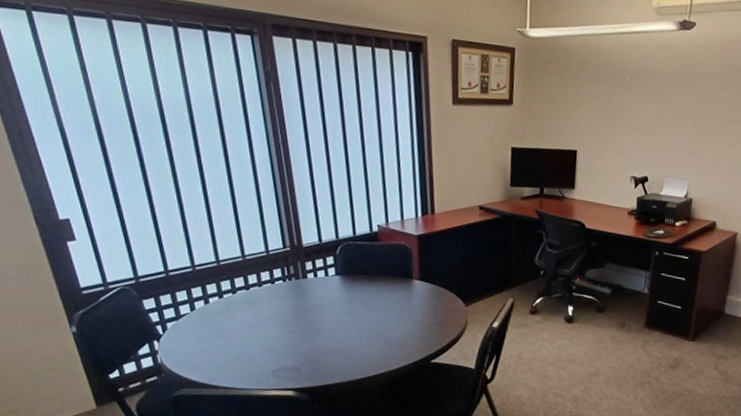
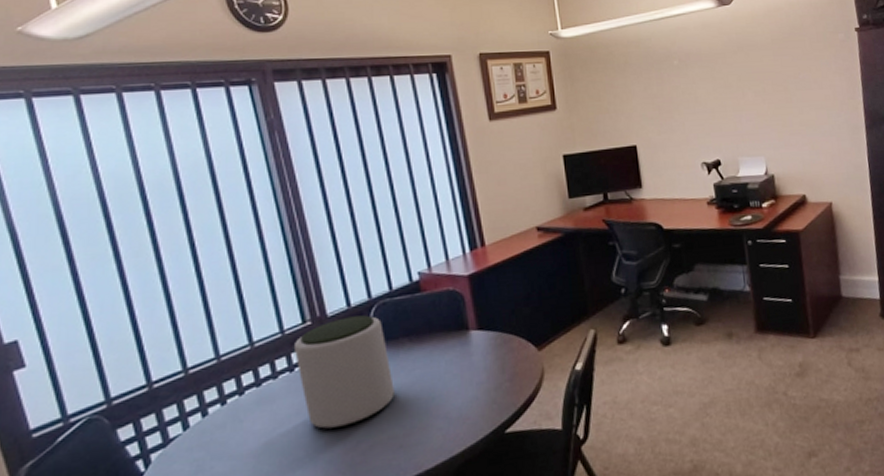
plant pot: none [276,250,350,333] -> present [295,315,394,429]

